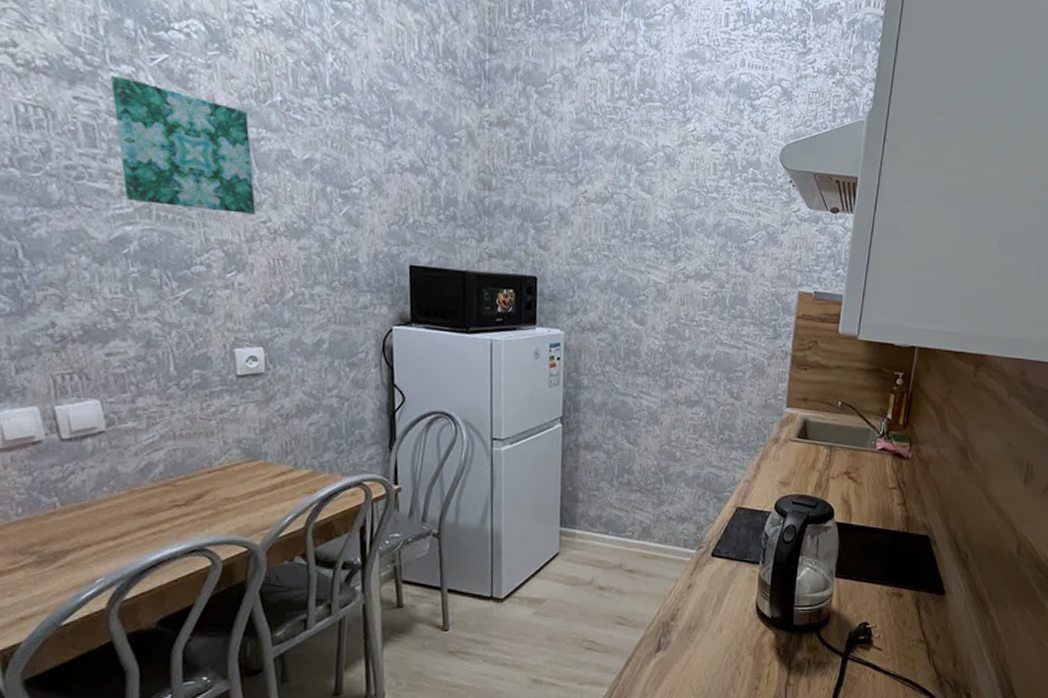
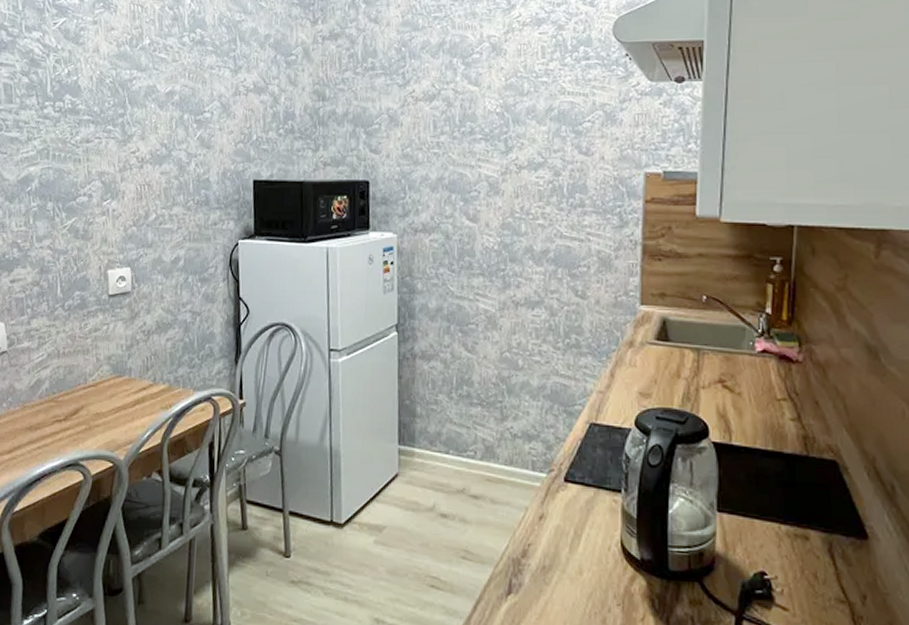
wall art: present [111,76,256,215] -> none [25,42,128,147]

